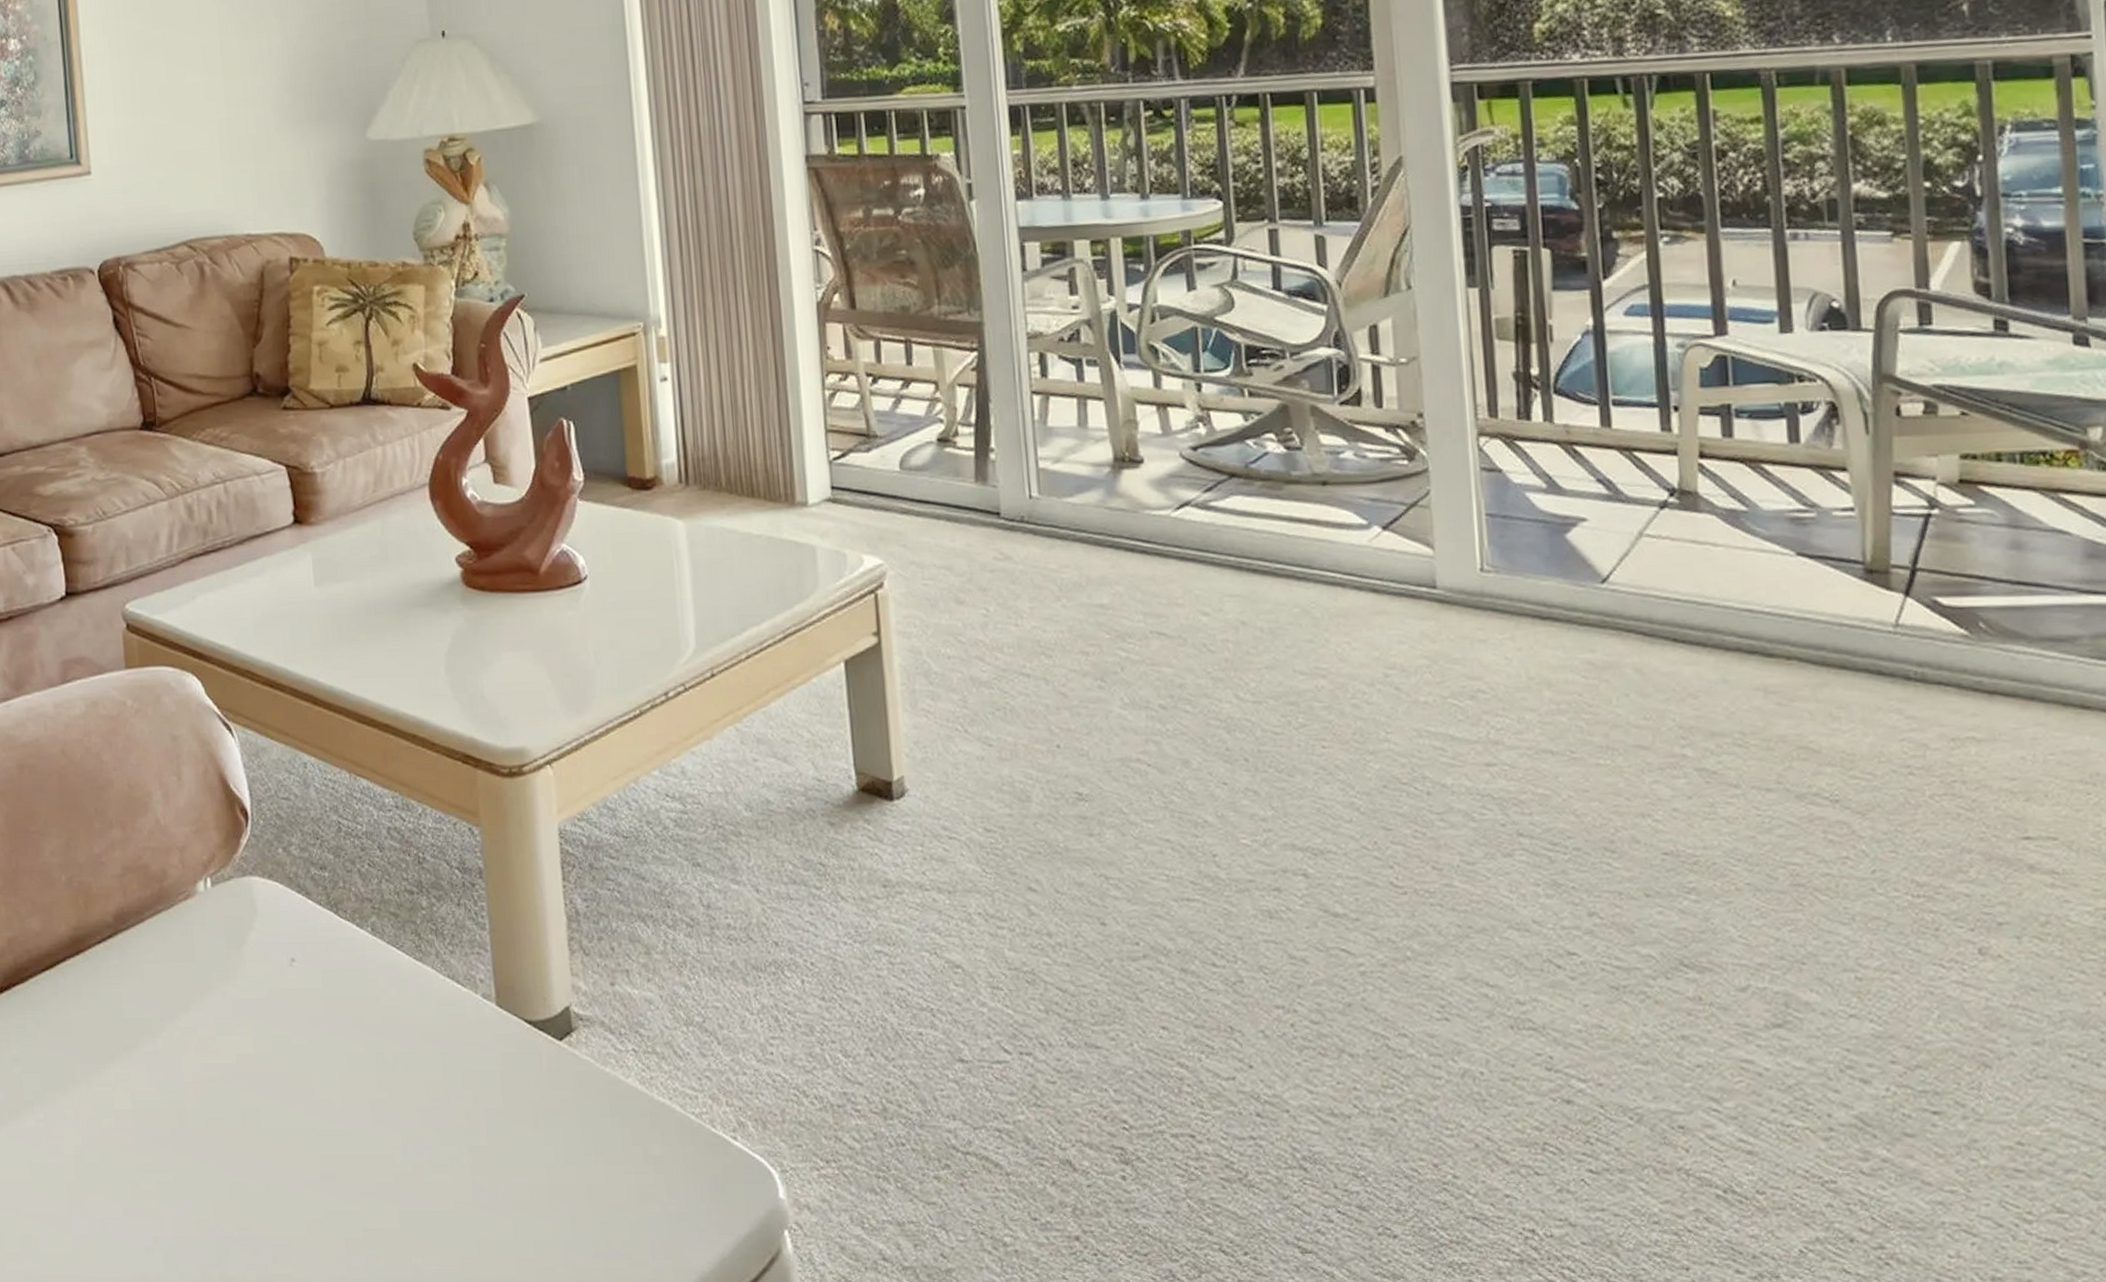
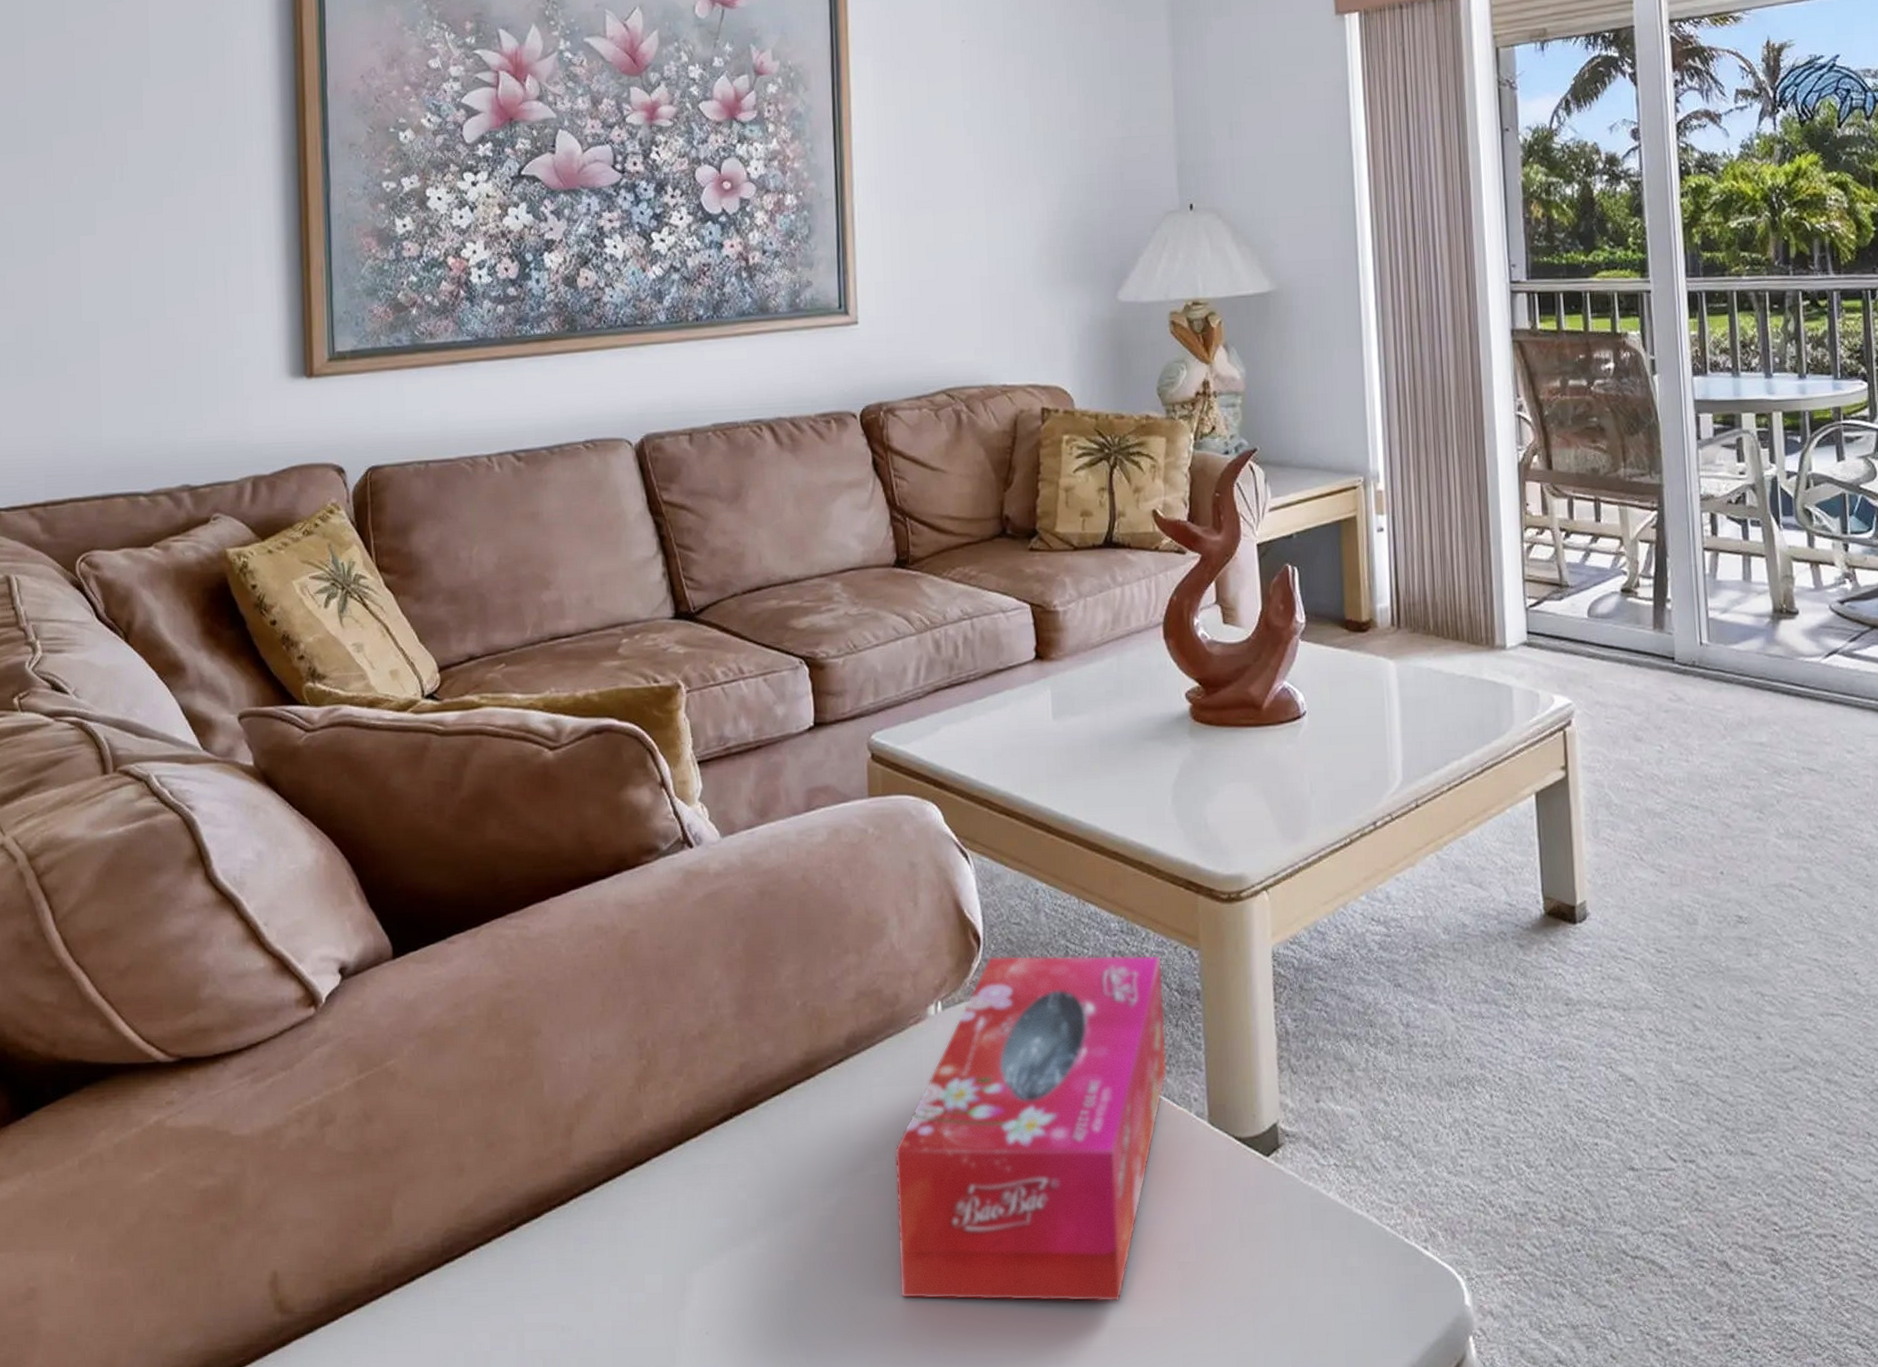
tissue box: none [169,831,450,1185] -> present [894,955,1167,1302]

